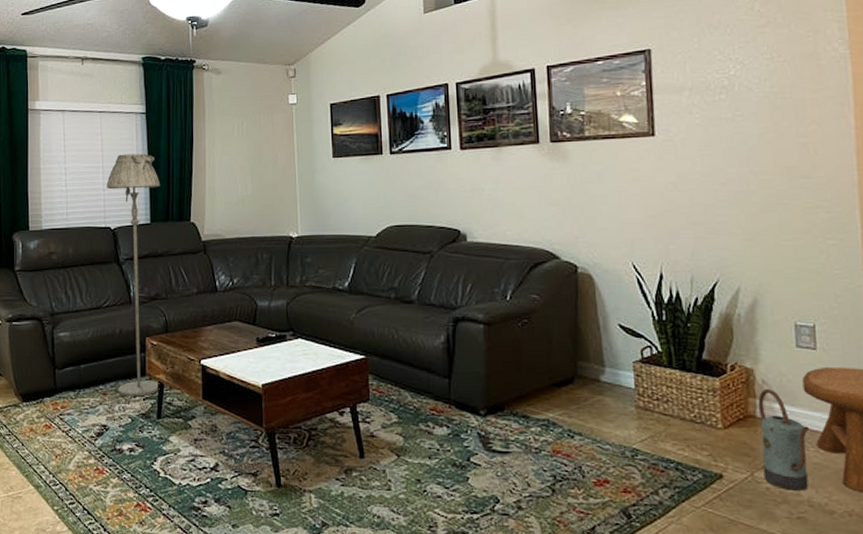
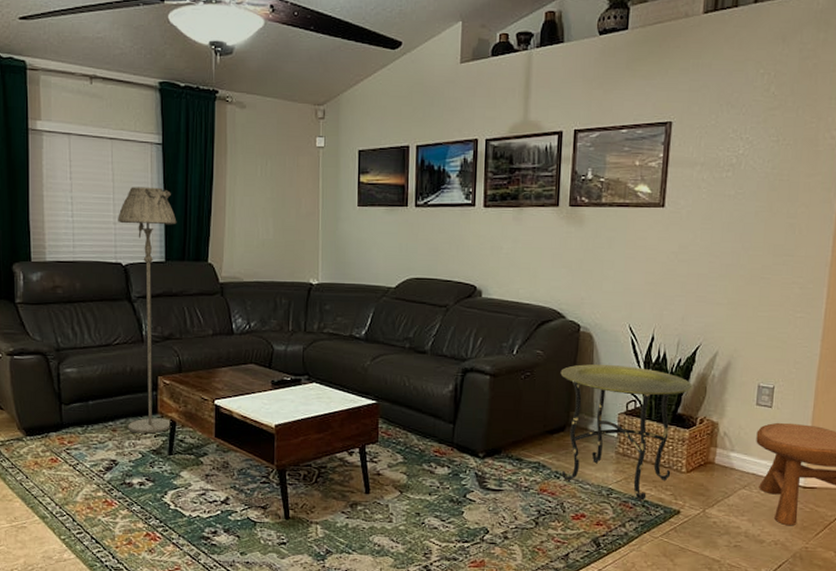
side table: none [561,308,716,464] -> present [560,364,692,502]
watering can: present [757,388,810,491] -> none [713,439,756,524]

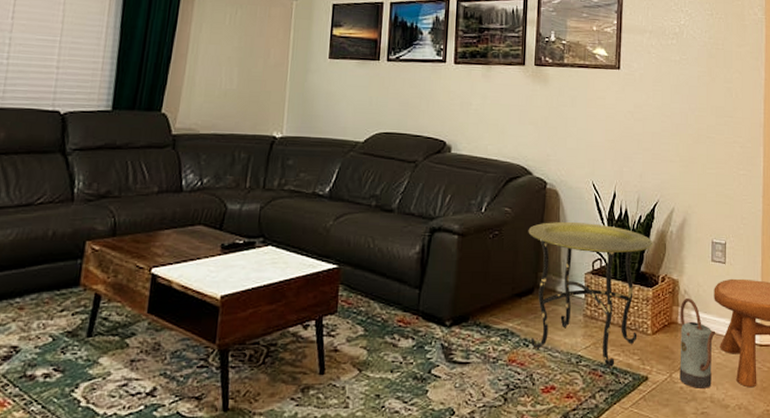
floor lamp: present [118,187,177,434] -> none [39,30,131,311]
watering can: none [713,439,756,524] -> present [679,297,716,388]

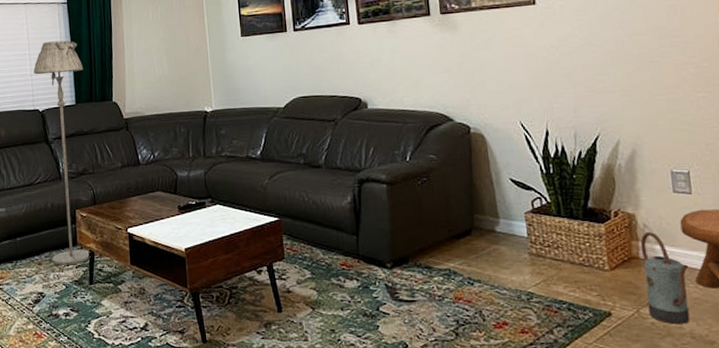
floor lamp: none [39,30,131,311] -> present [34,40,91,265]
side table: present [528,222,653,368] -> none [457,163,599,305]

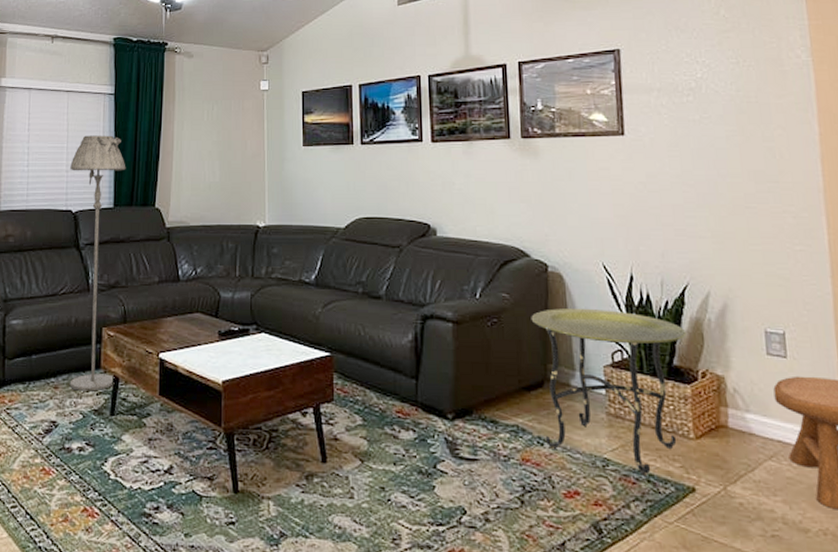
side table: none [457,163,599,305] -> present [531,308,687,476]
watering can: present [640,231,690,324] -> none [729,397,782,507]

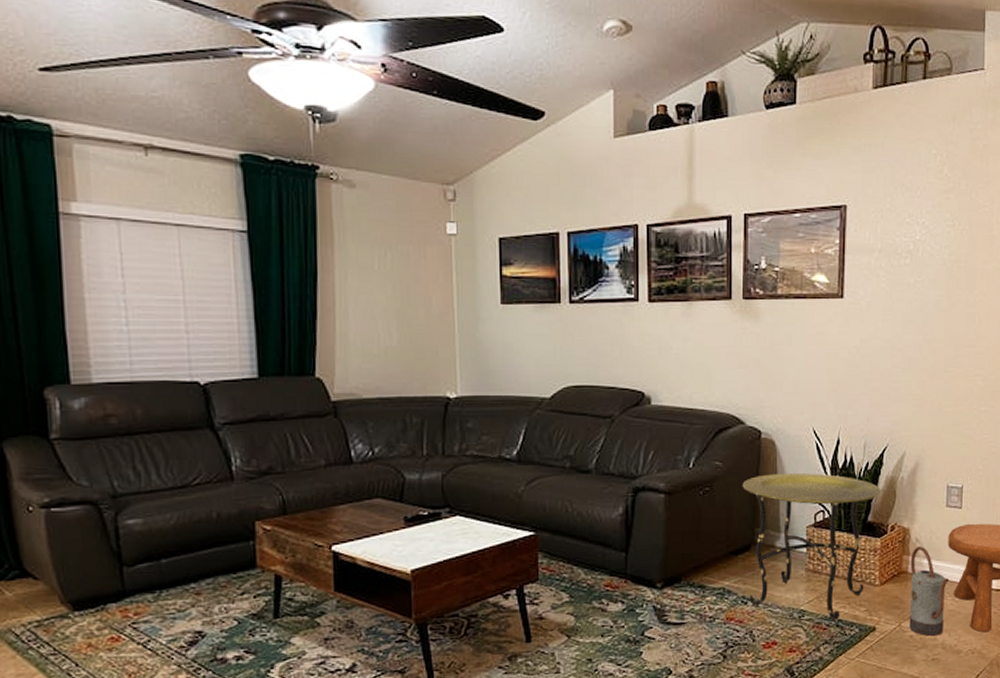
floor lamp: present [69,135,126,391] -> none [191,285,277,595]
watering can: none [729,397,782,507] -> present [909,545,950,636]

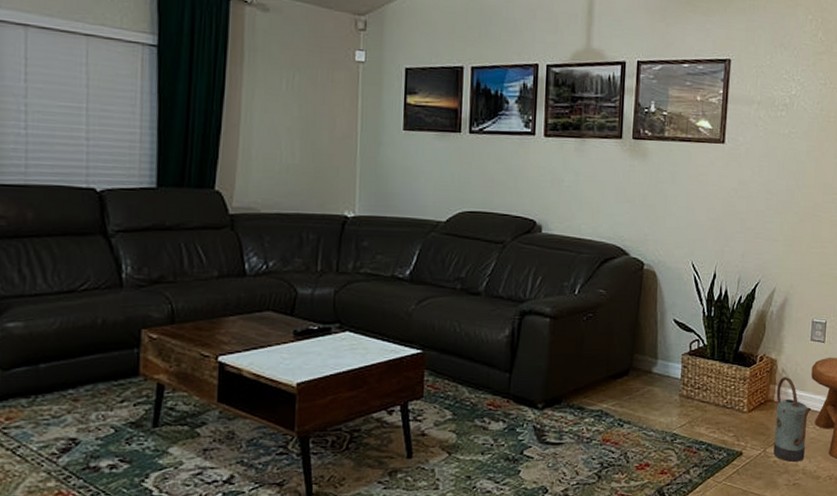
side table: present [742,473,882,621] -> none [624,303,753,445]

